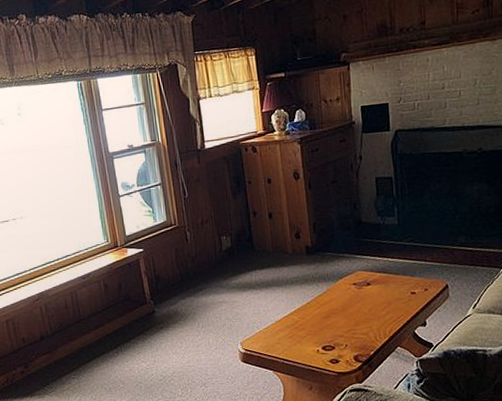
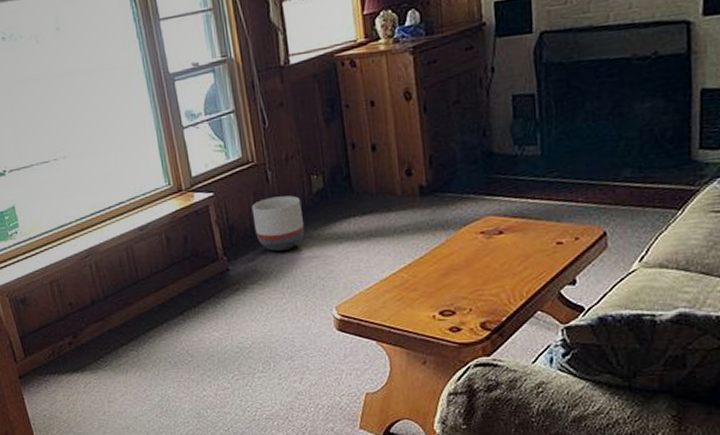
planter: none [174,252,216,298] -> present [251,195,305,252]

